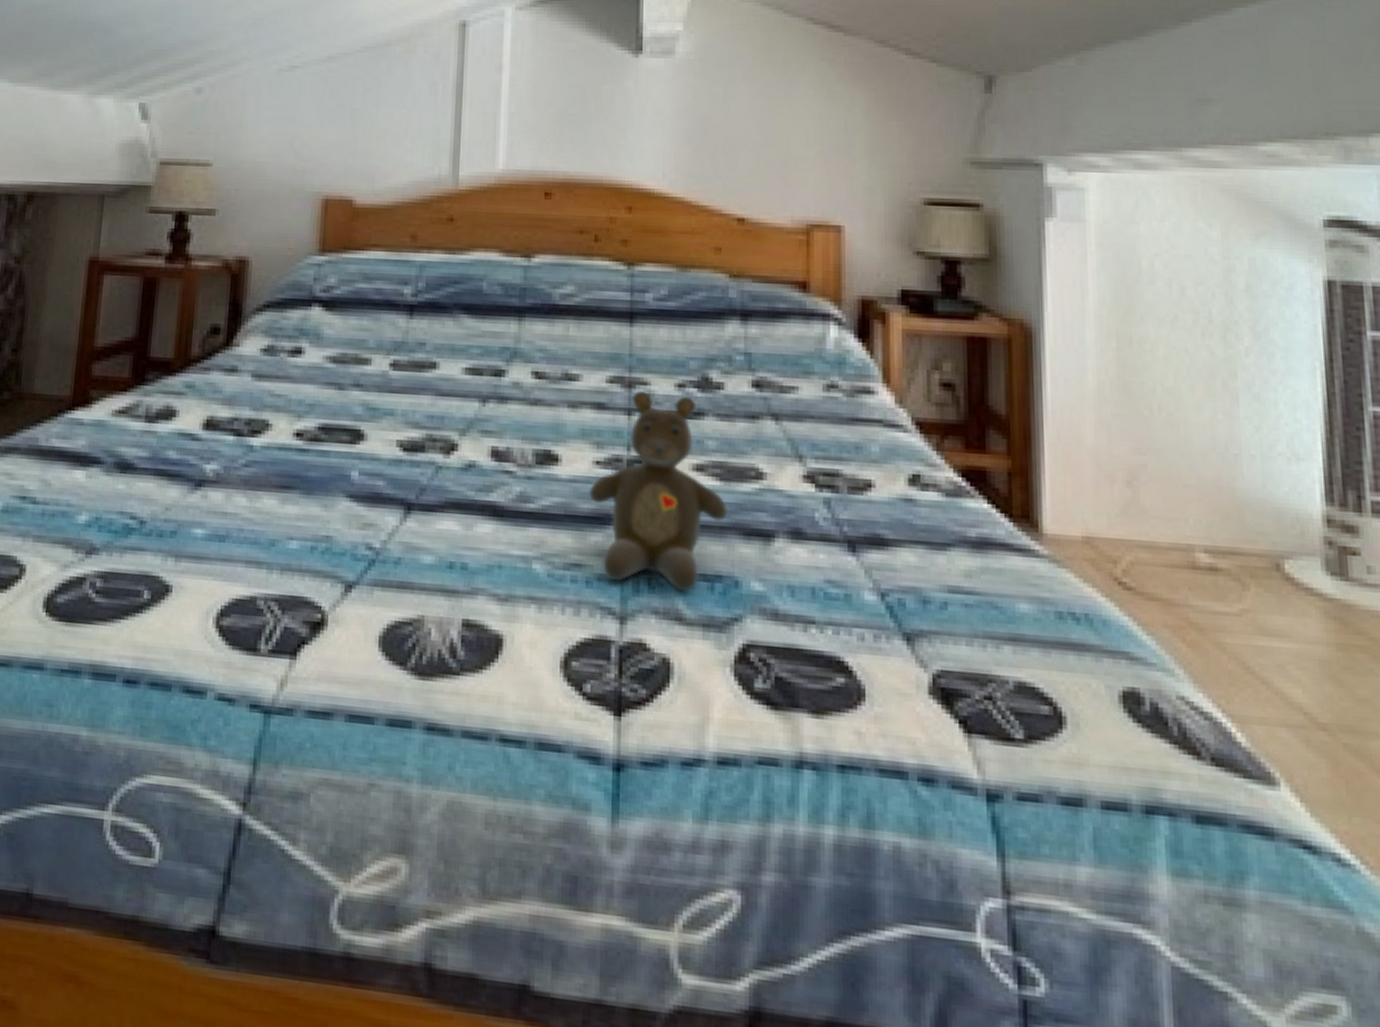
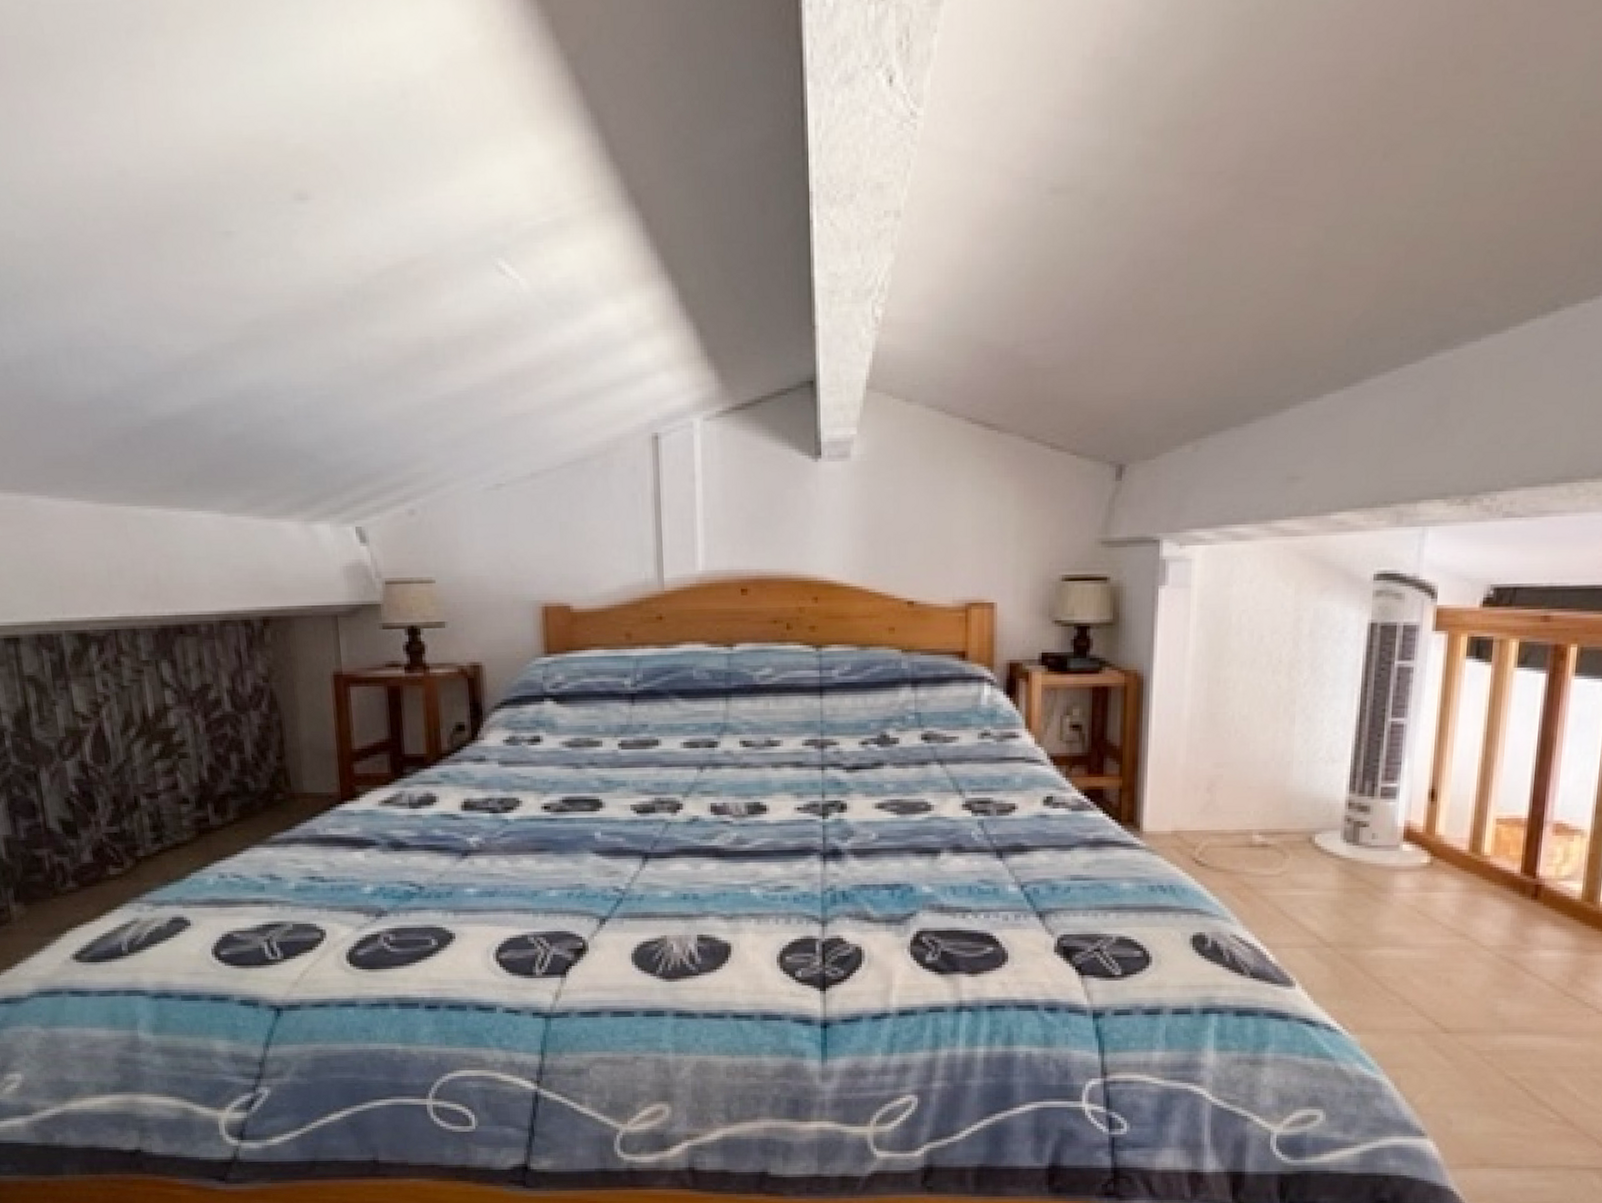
teddy bear: present [588,391,727,592] -> none [792,750,903,899]

